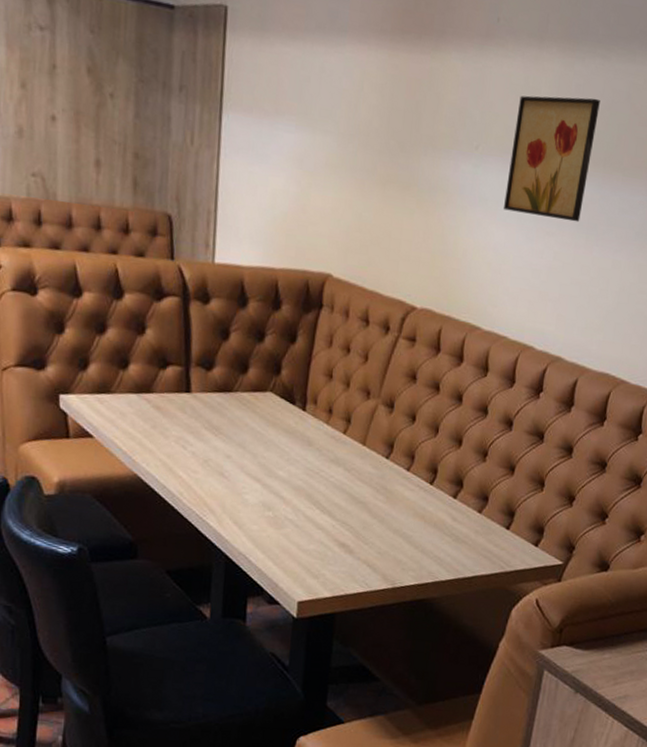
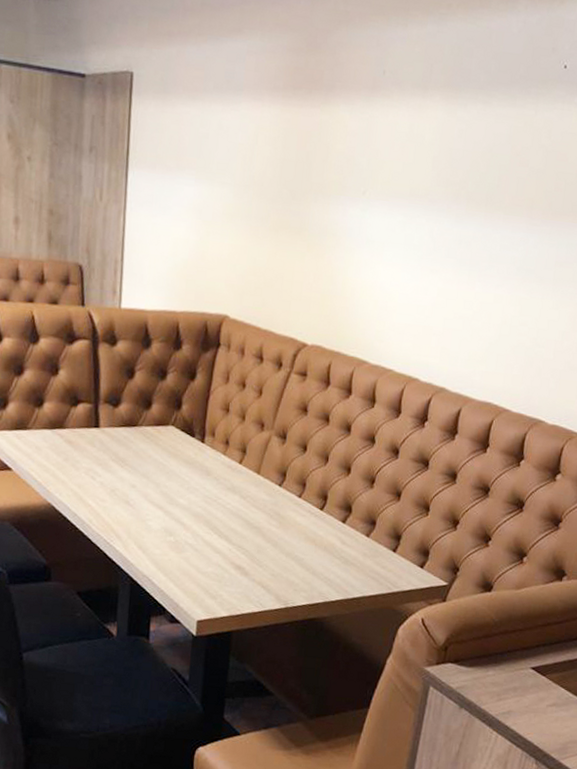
wall art: present [504,95,600,222] -> none [390,141,482,260]

